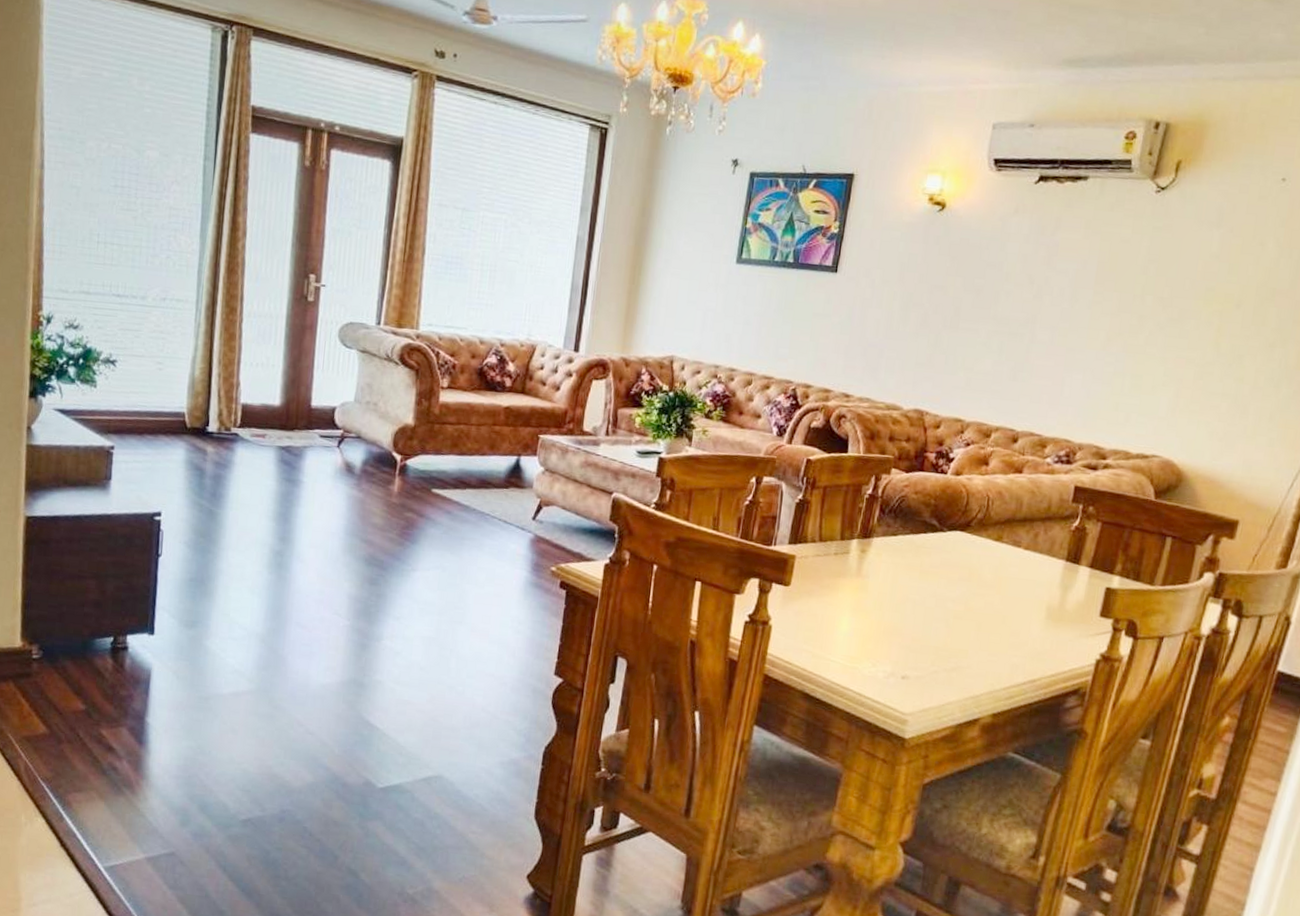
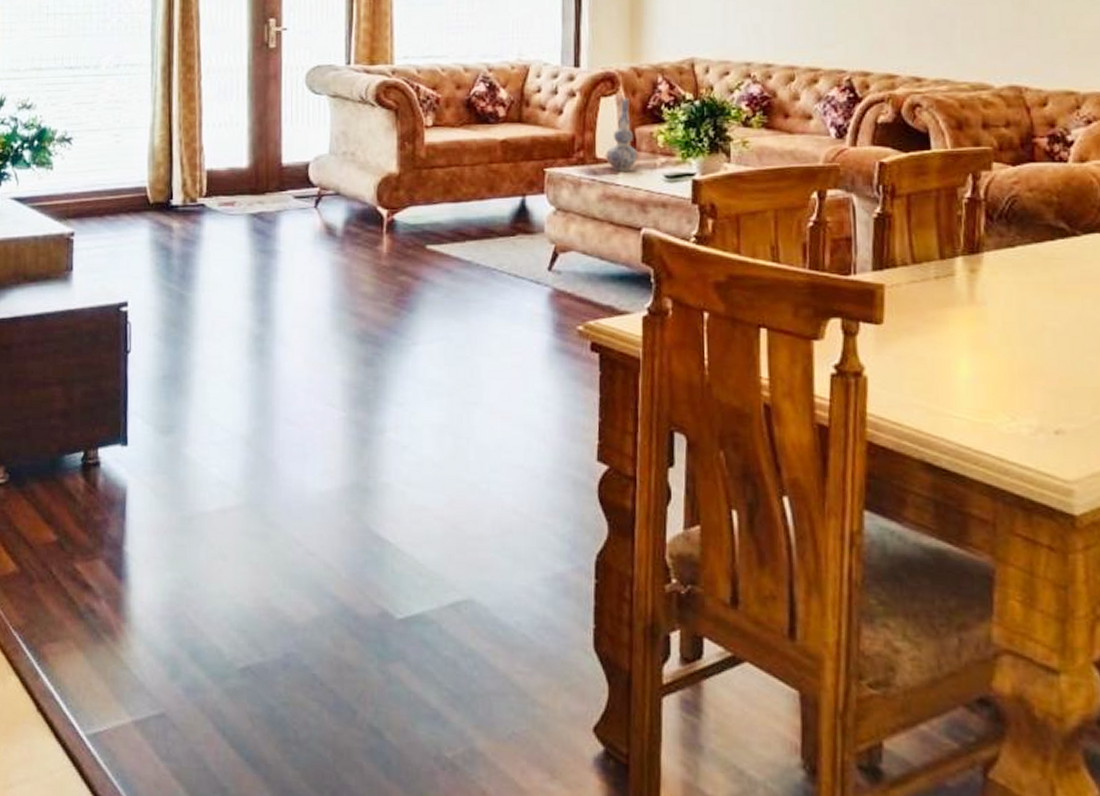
vase: none [591,382,618,445] -> present [606,97,638,171]

